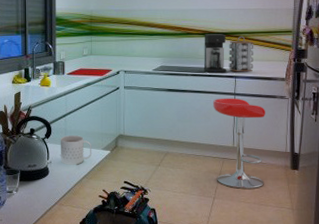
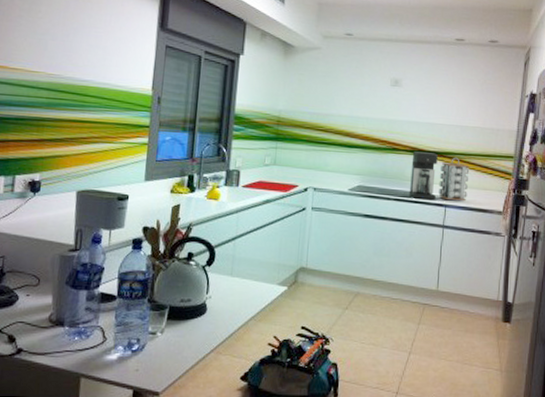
mug: present [60,135,92,165] -> none [224,264,266,303]
bar stool: present [212,98,265,189] -> none [415,230,477,343]

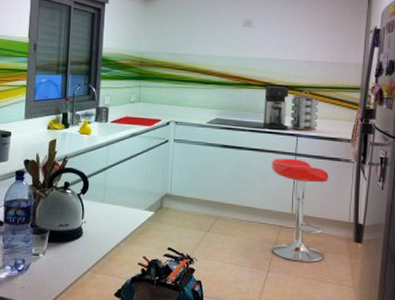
bar stool: none [415,230,477,343] -> present [271,158,328,262]

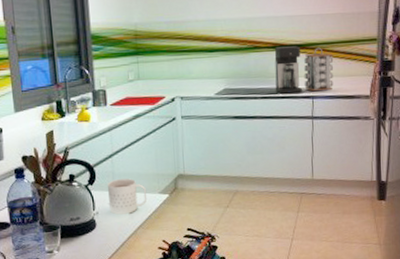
mug: none [97,192,134,226] -> present [107,178,148,215]
bar stool: present [271,158,328,262] -> none [287,122,348,226]

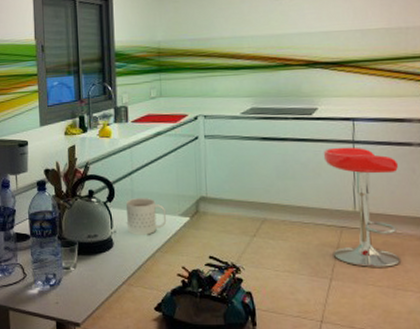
coffee maker: present [274,46,302,94] -> none [307,63,340,115]
bar stool: none [287,122,348,226] -> present [323,147,400,267]
spice rack: present [303,47,334,92] -> none [341,65,378,113]

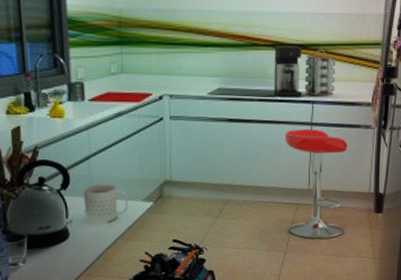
coffee maker: none [307,63,340,115] -> present [273,46,302,97]
spice rack: none [341,65,378,113] -> present [304,49,336,96]

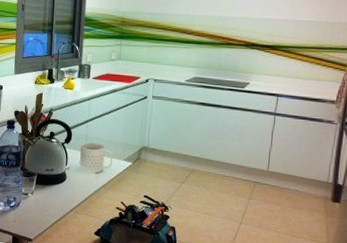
coffee maker: present [273,46,302,97] -> none [242,46,271,90]
bar stool: present [284,128,347,239] -> none [246,117,309,218]
spice rack: present [304,49,336,96] -> none [271,50,303,91]

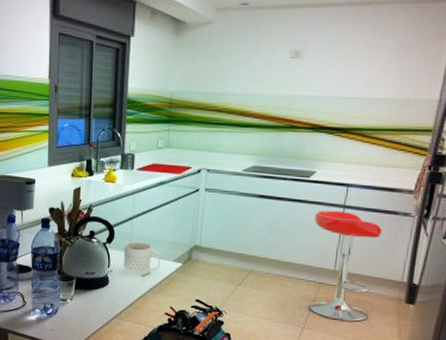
bar stool: none [246,117,309,218] -> present [309,210,382,322]

